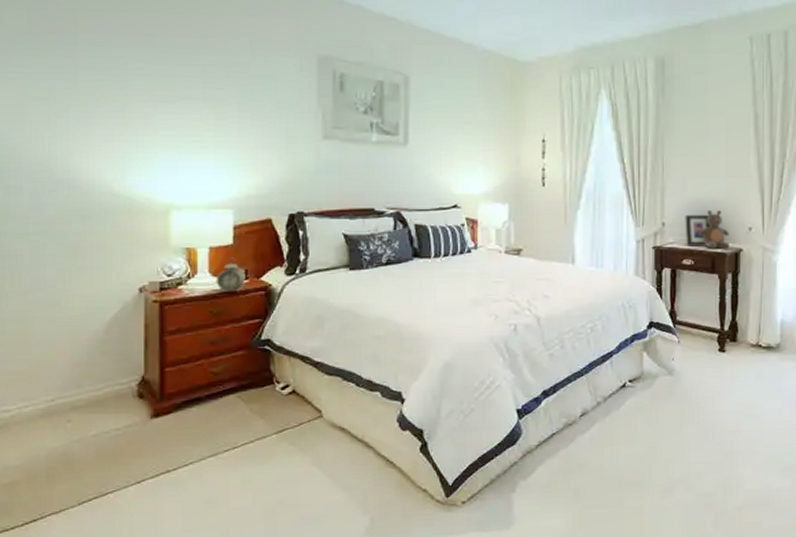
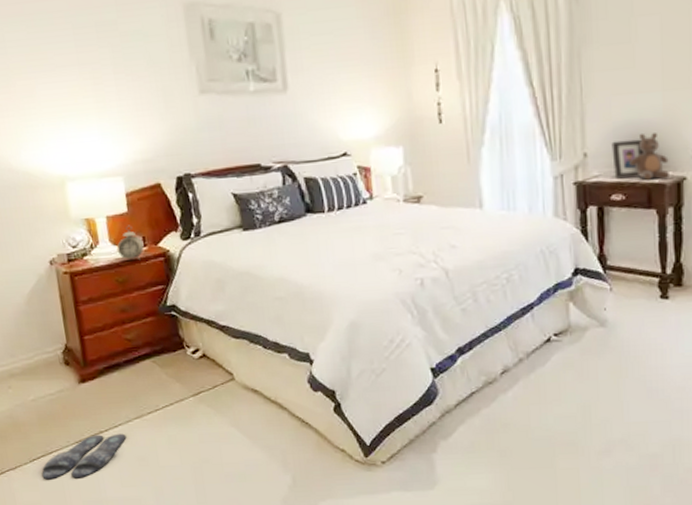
slippers: none [90,472,196,525] -> present [42,433,127,480]

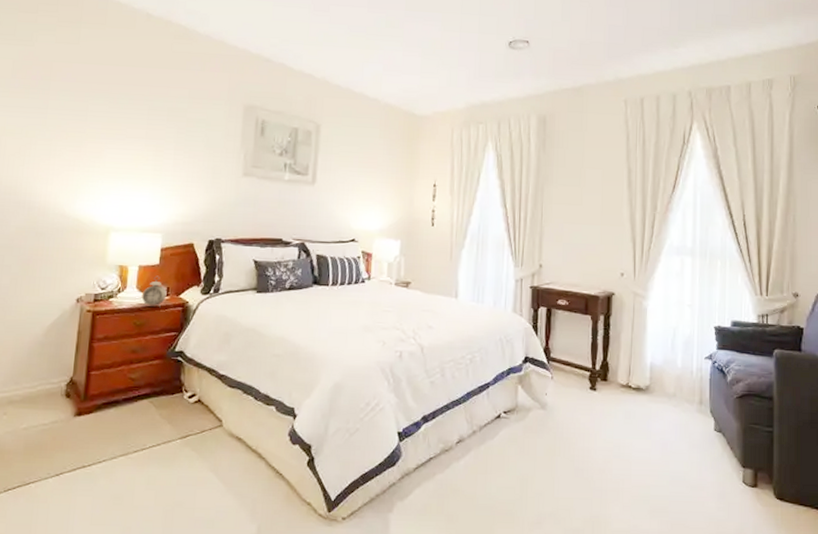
slippers: present [42,433,127,480] -> none [12,469,108,513]
picture frame: present [611,139,643,179] -> none [561,258,584,289]
teddy bear: present [629,133,671,181] -> none [573,255,603,293]

